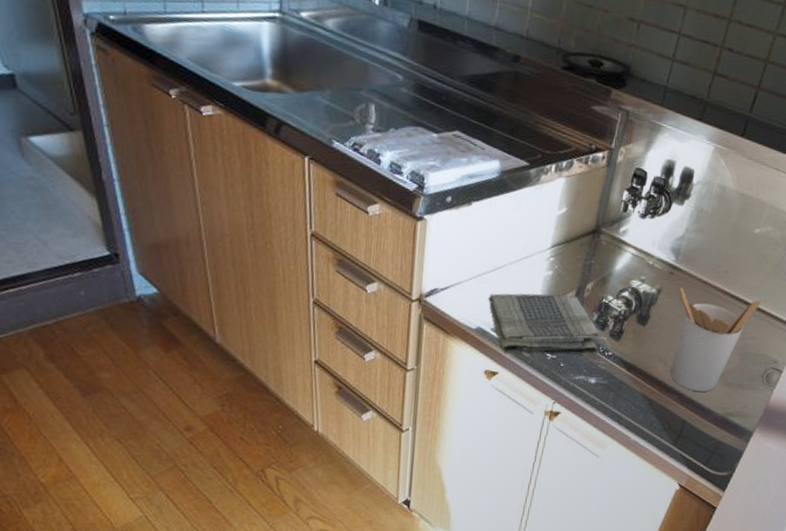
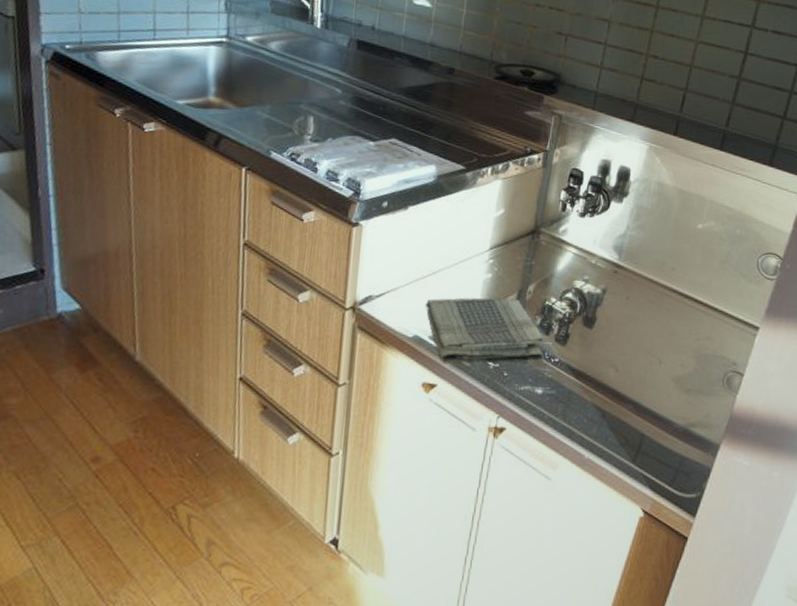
utensil holder: present [670,287,762,393] -> none [623,286,713,401]

